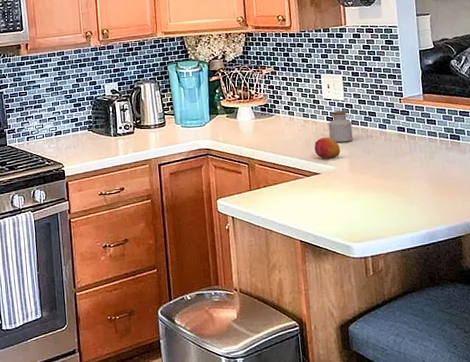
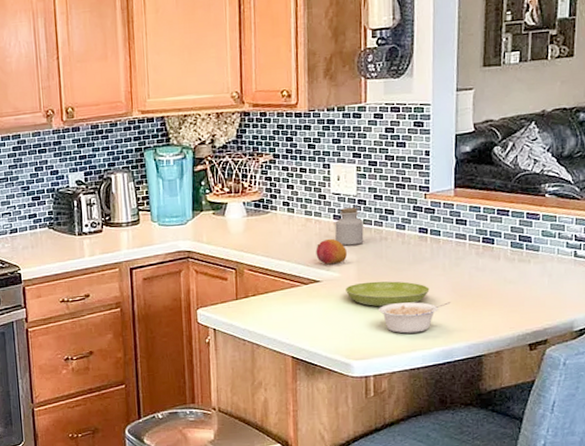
saucer: none [341,172,411,195] -> present [346,281,430,307]
legume: none [370,190,430,218] -> present [379,302,451,334]

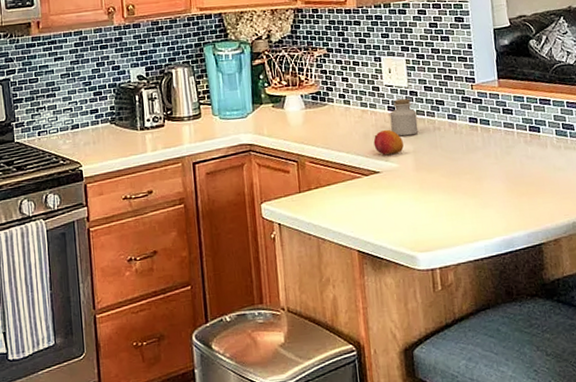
saucer: present [346,281,430,307] -> none [405,170,485,197]
legume: present [379,302,451,334] -> none [438,190,506,223]

